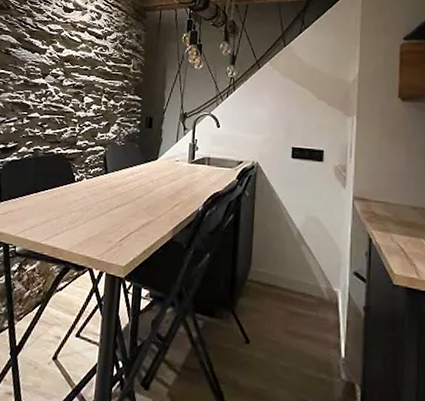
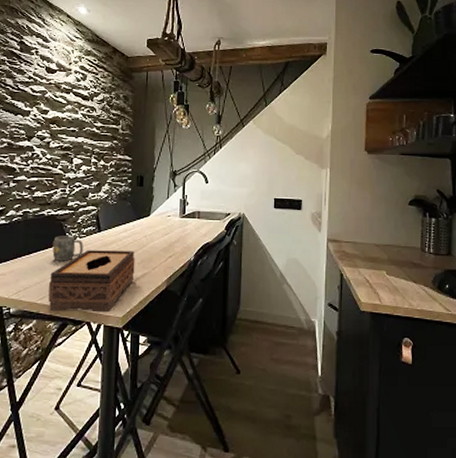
tissue box: none [52,192,141,259] -> present [48,250,135,312]
mug: none [59,175,90,202] -> present [52,236,83,261]

